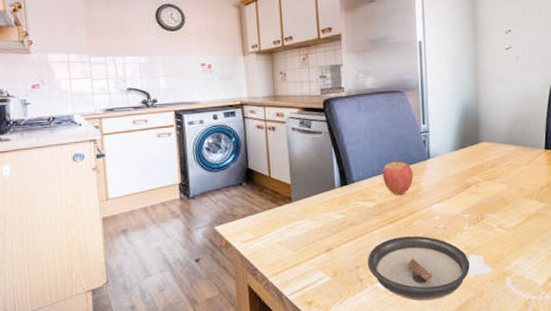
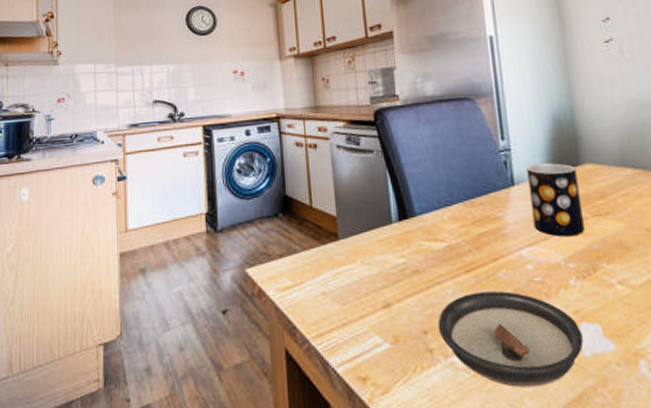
fruit: present [382,155,414,196] -> none [451,181,494,235]
mug: none [440,142,478,196] -> present [526,163,585,237]

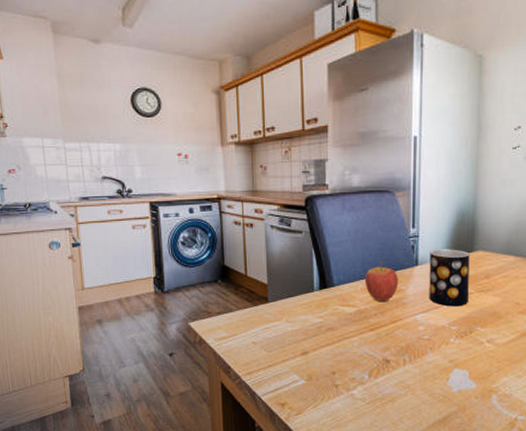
saucer: present [438,291,584,388] -> none [344,345,453,412]
fruit: none [451,181,494,235] -> present [364,260,399,303]

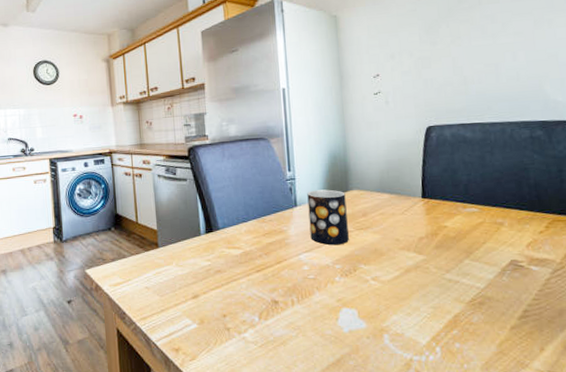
fruit: present [364,260,399,303] -> none [247,203,280,244]

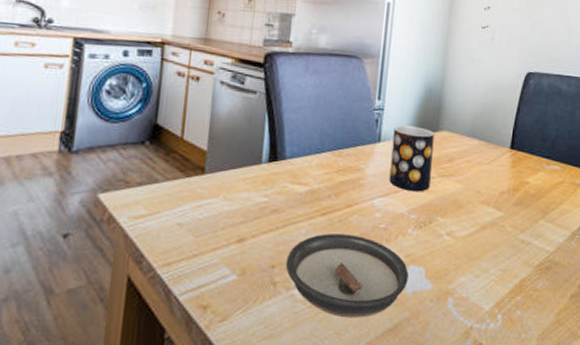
saucer: none [234,286,343,355] -> present [285,233,409,318]

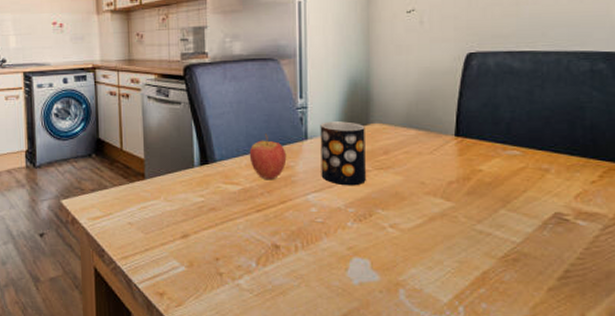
saucer: present [285,233,409,318] -> none [228,229,353,307]
fruit: none [321,132,359,182] -> present [249,133,287,180]

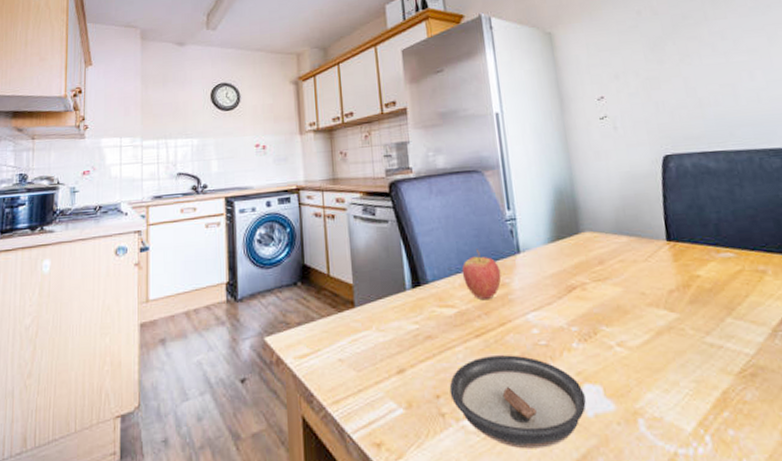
saucer: none [228,229,353,307] -> present [449,355,586,449]
mug: present [320,121,366,186] -> none [531,231,585,302]

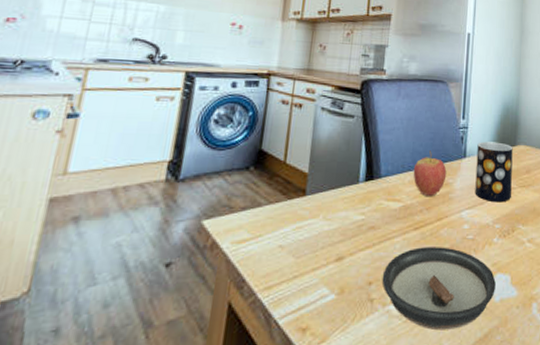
mug: none [531,231,585,302] -> present [475,141,513,203]

